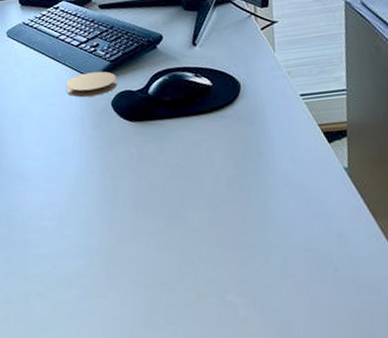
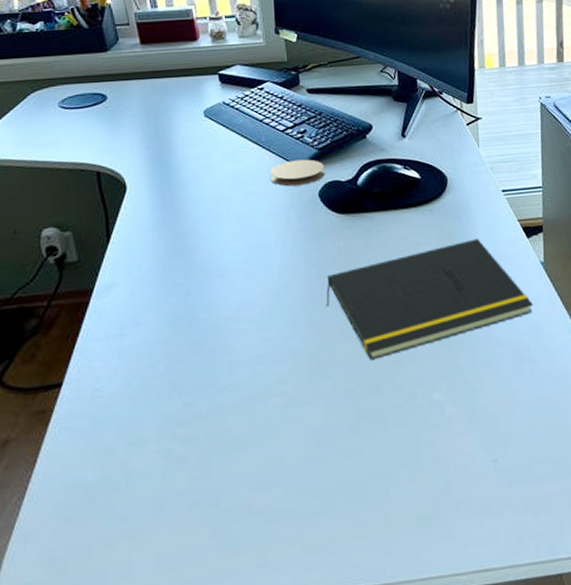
notepad: none [120,144,335,260] -> present [326,238,533,360]

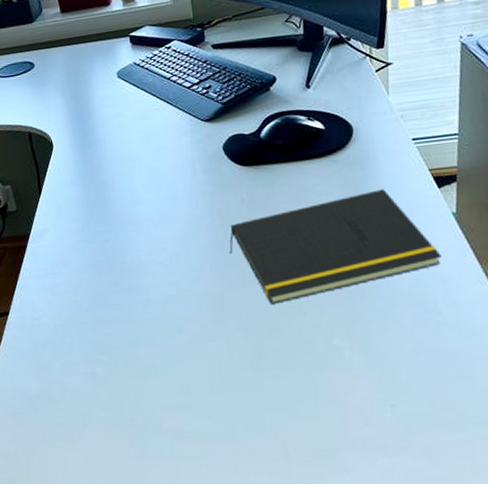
coaster: present [270,159,325,187] -> none [177,114,229,141]

